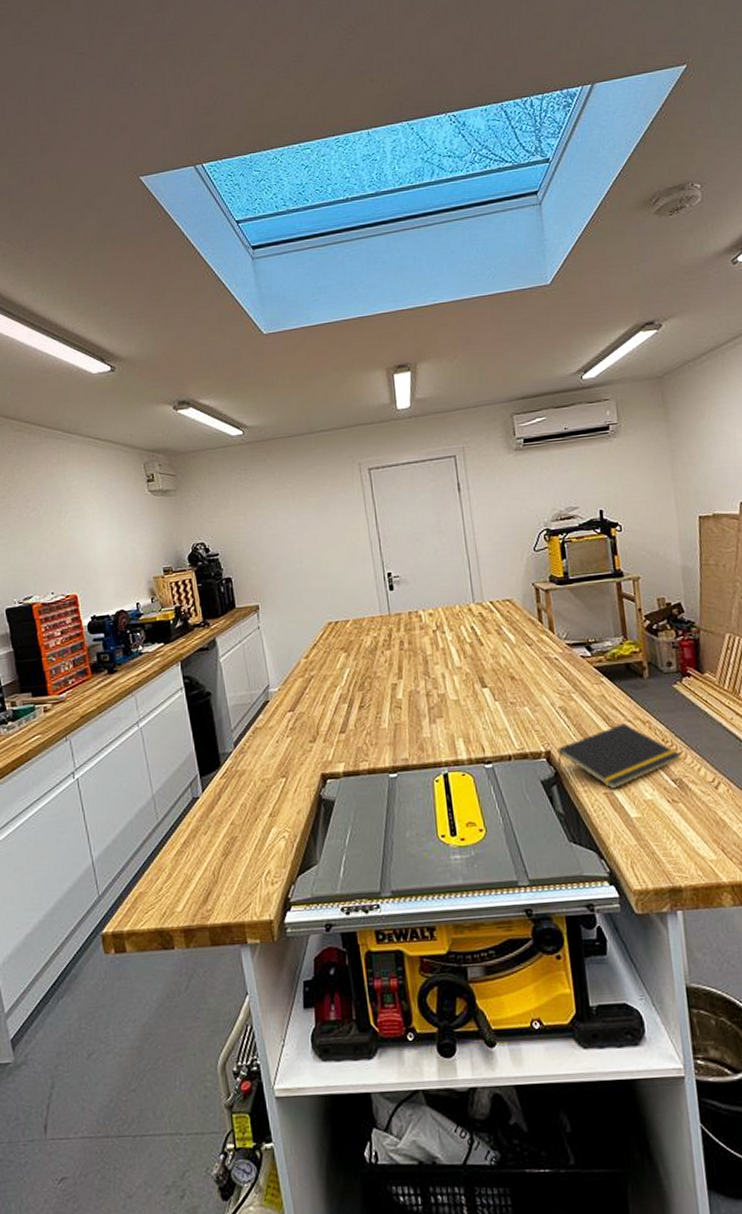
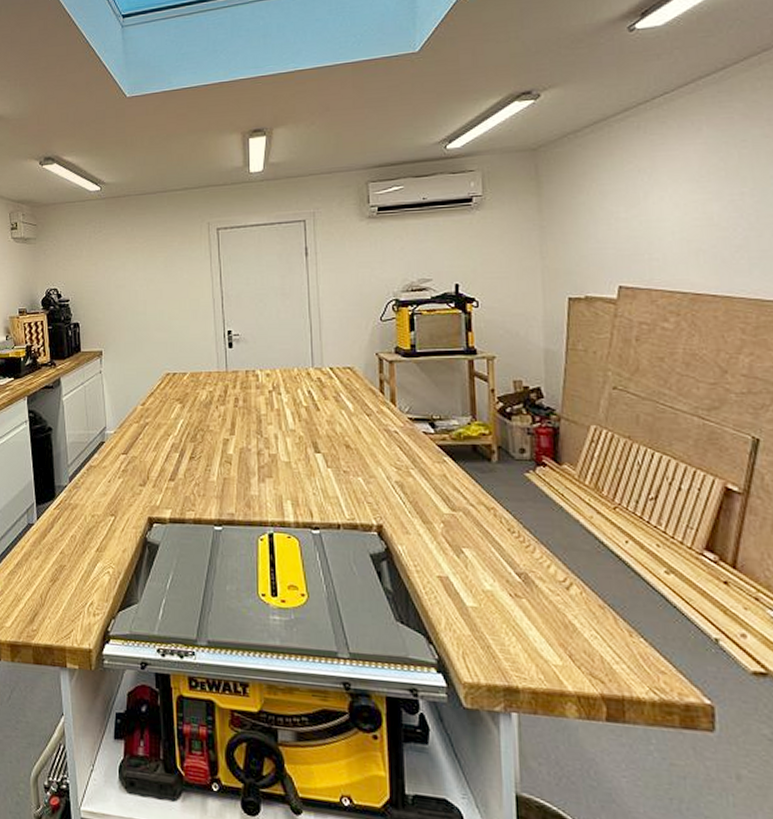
notepad: present [557,723,681,791] -> none [389,506,529,575]

